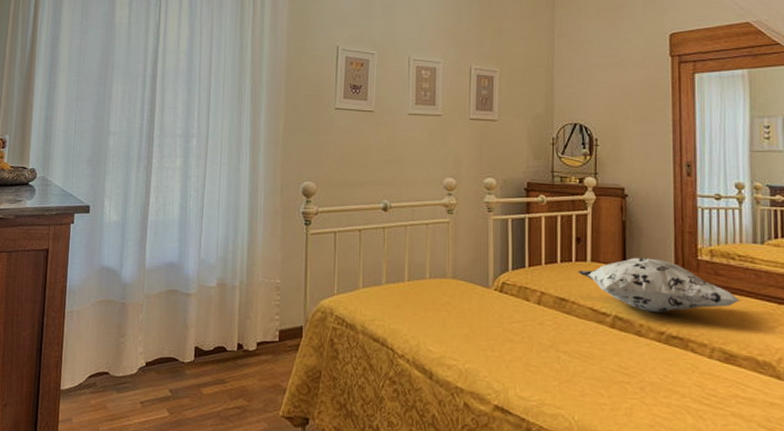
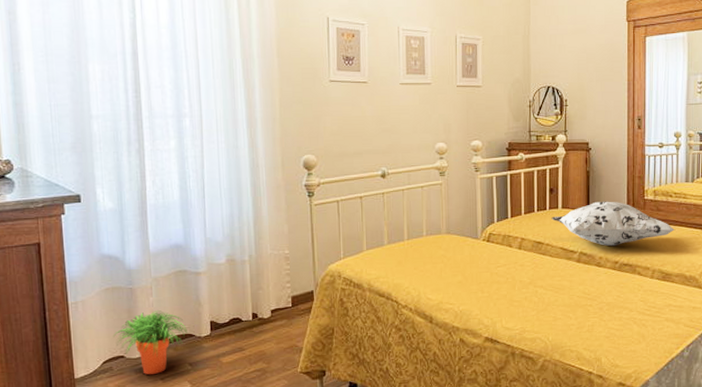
potted plant: none [100,329,172,397] -> present [112,310,187,375]

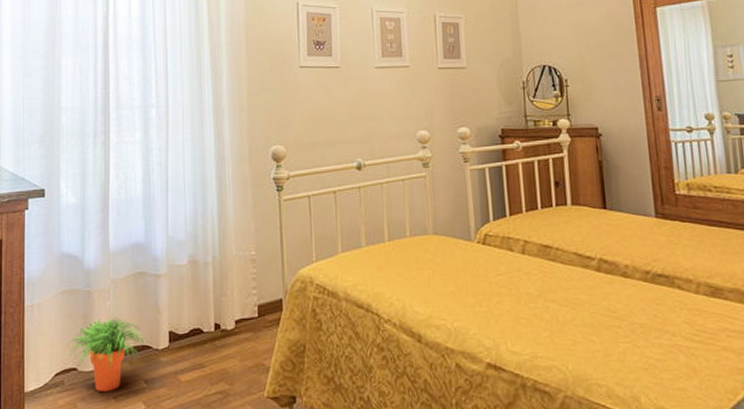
decorative pillow: present [551,201,676,246] -> none [559,196,722,251]

